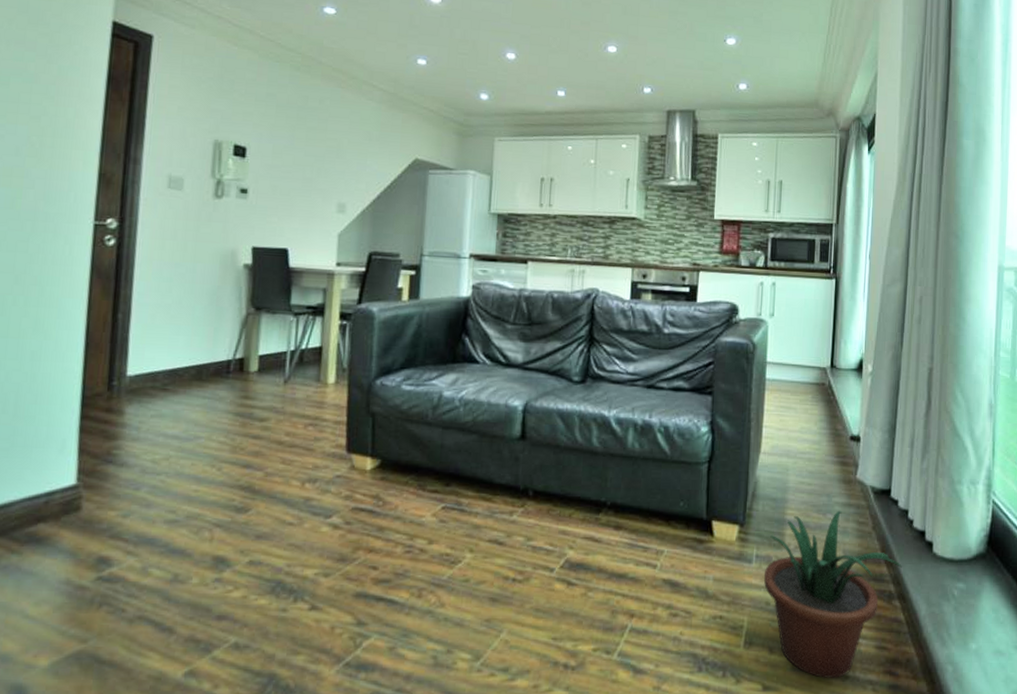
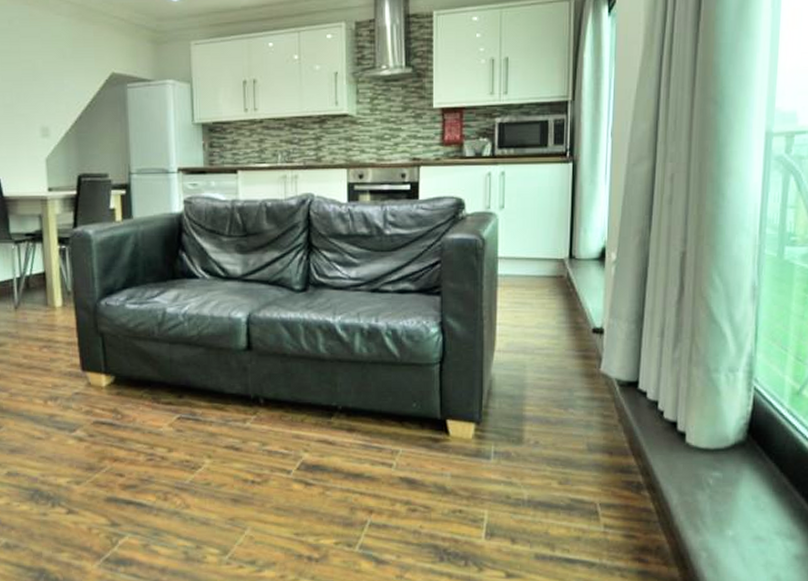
potted plant: present [763,510,902,678] -> none [503,404,652,565]

